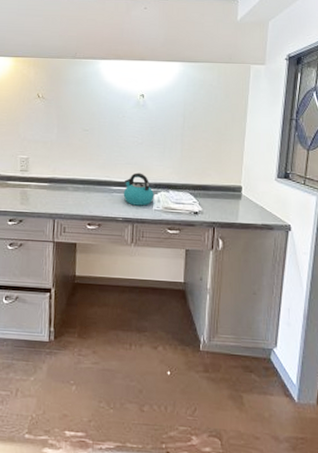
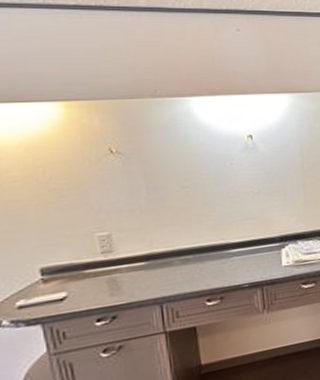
kettle: present [123,172,155,206] -> none [245,227,282,267]

